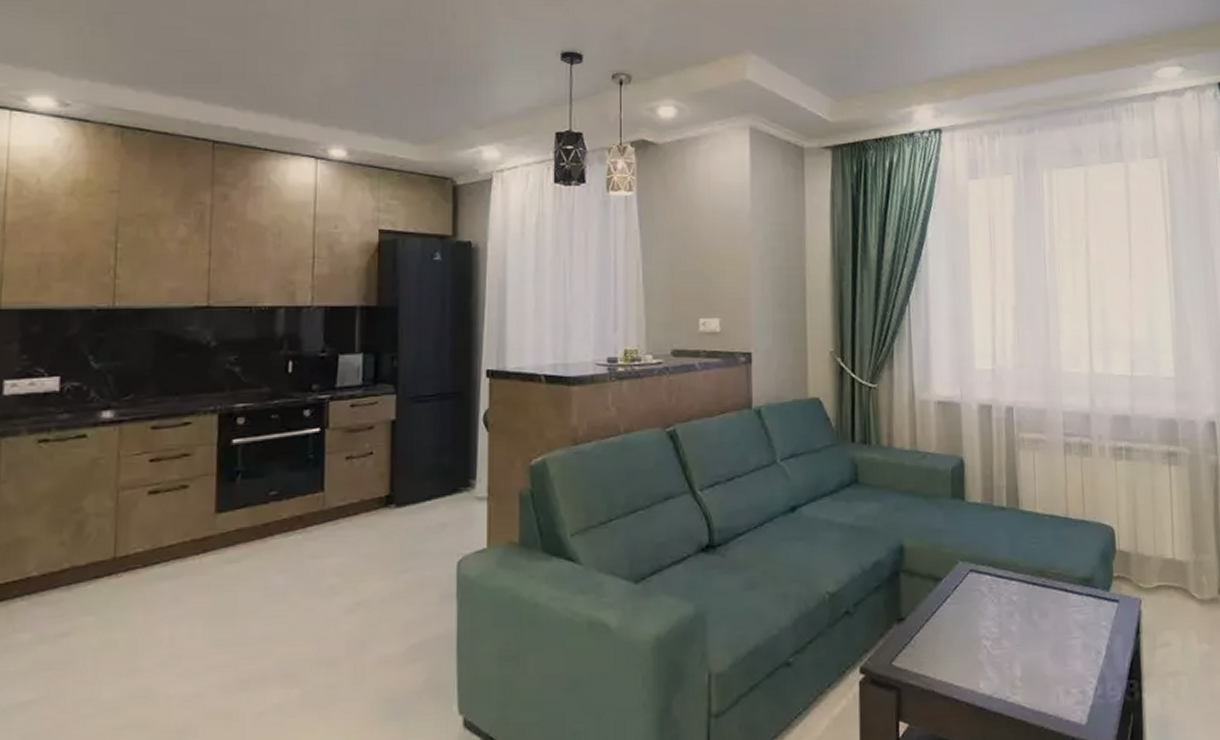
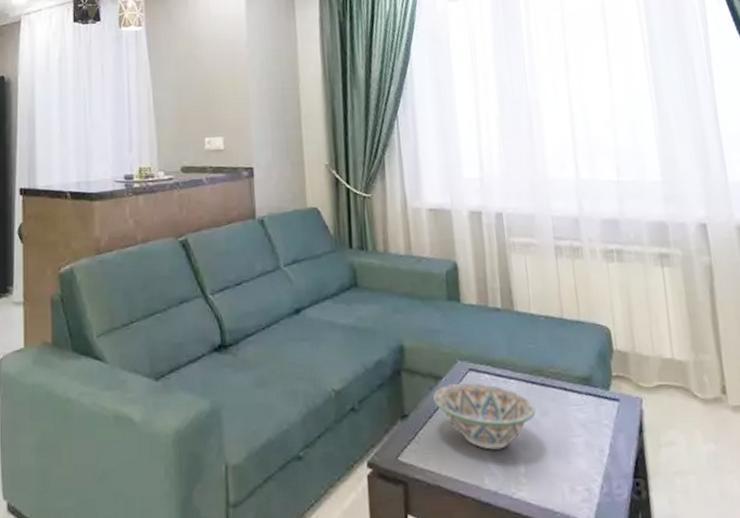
decorative bowl: none [931,584,1035,653] -> present [432,382,536,450]

